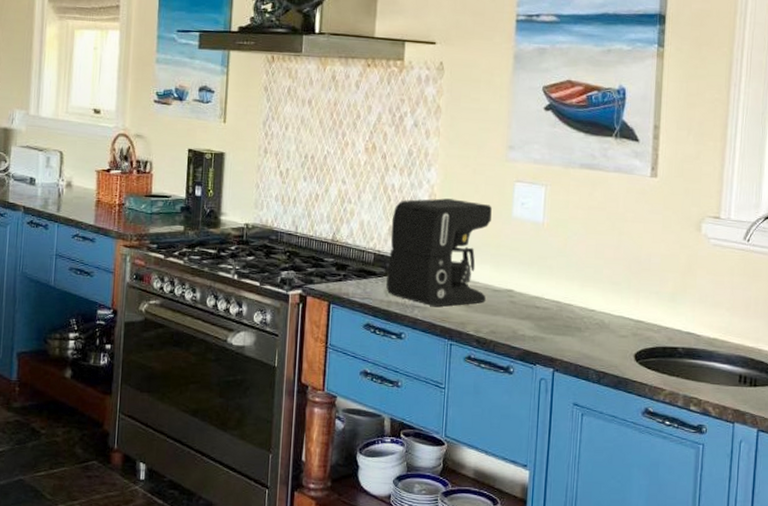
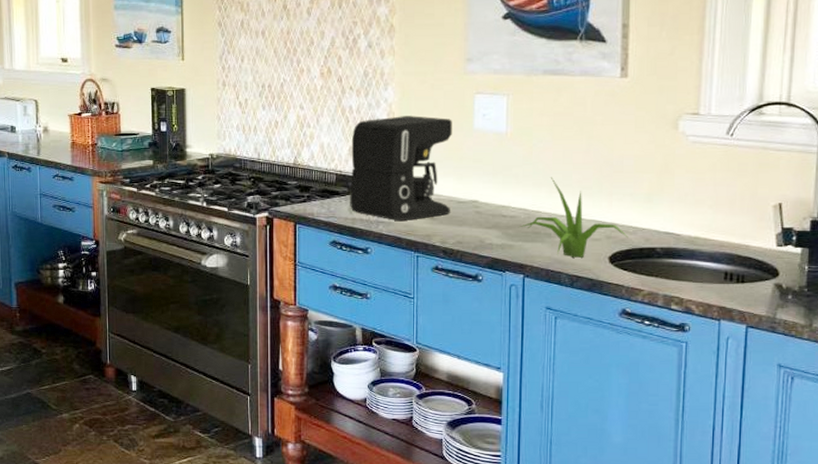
plant: none [551,270,653,354] -> present [519,177,628,258]

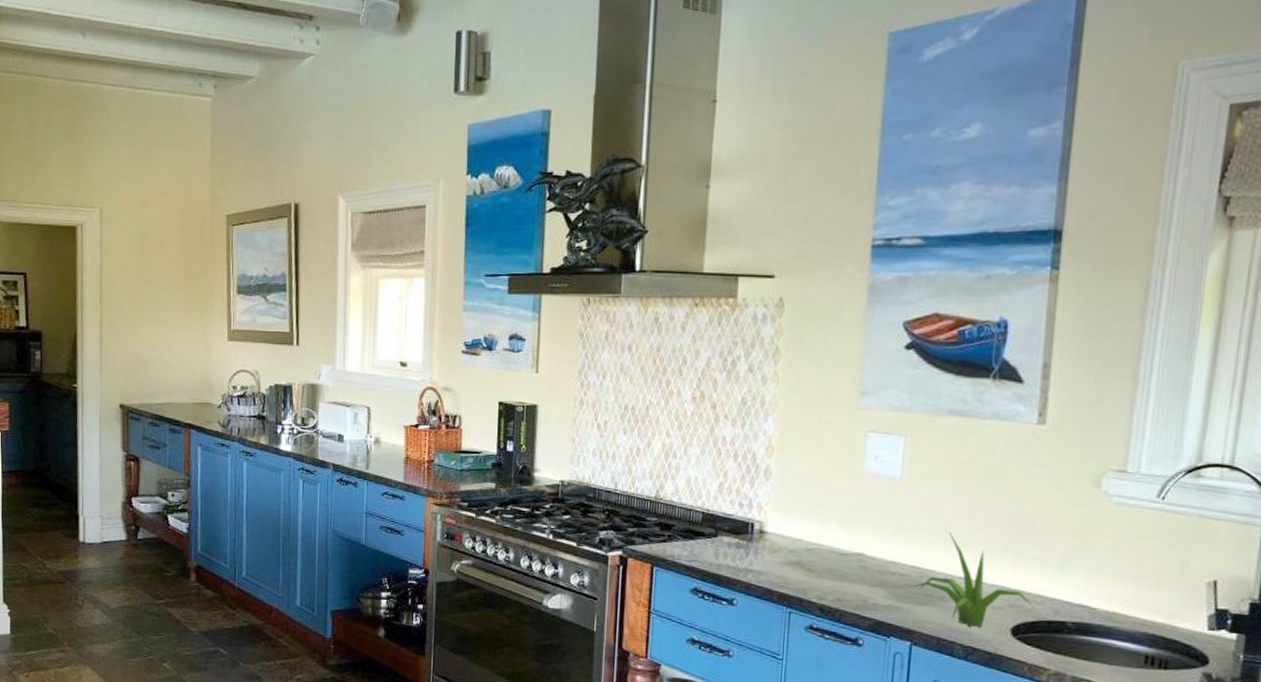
coffee maker: present [350,116,452,222] -> none [716,451,840,572]

